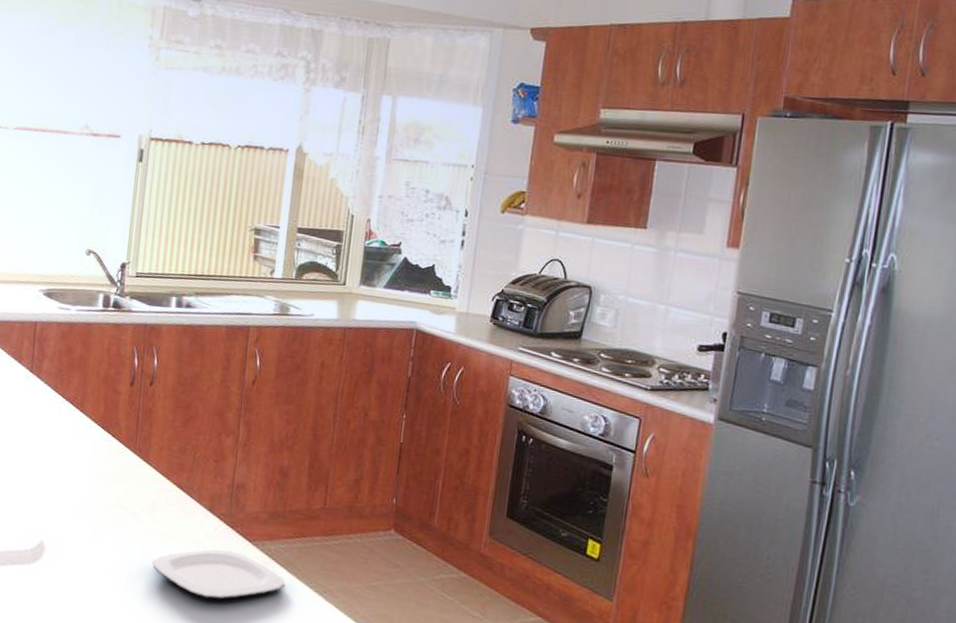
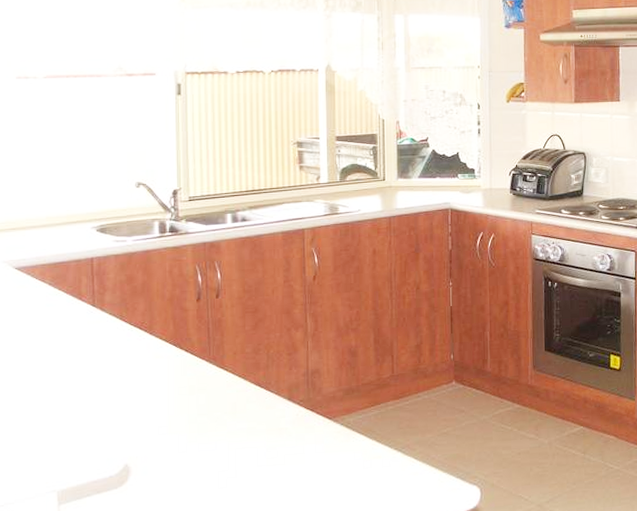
plate: present [152,549,285,600] -> none [241,431,367,479]

